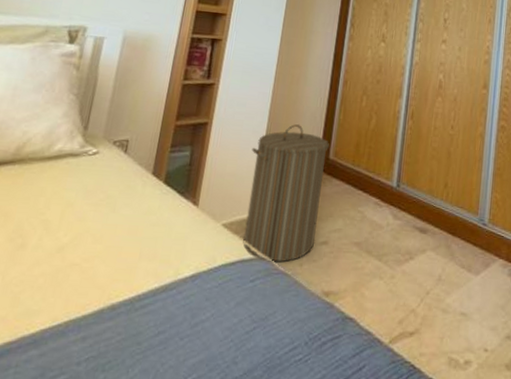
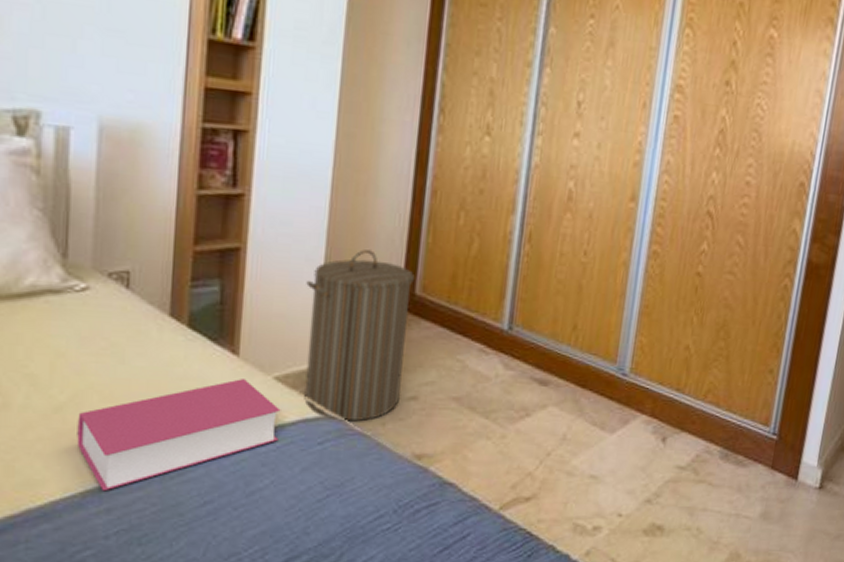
book: none [69,225,225,321] -> present [76,379,281,492]

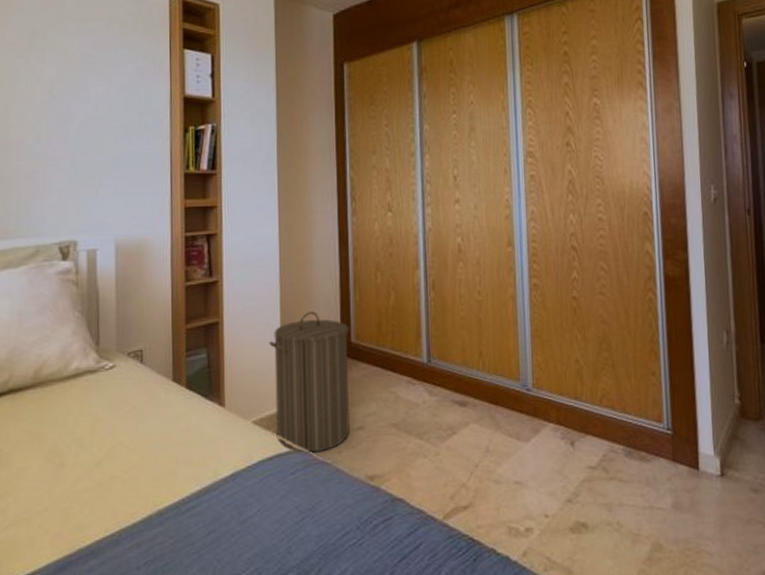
book: present [76,379,281,492] -> none [112,425,261,529]

